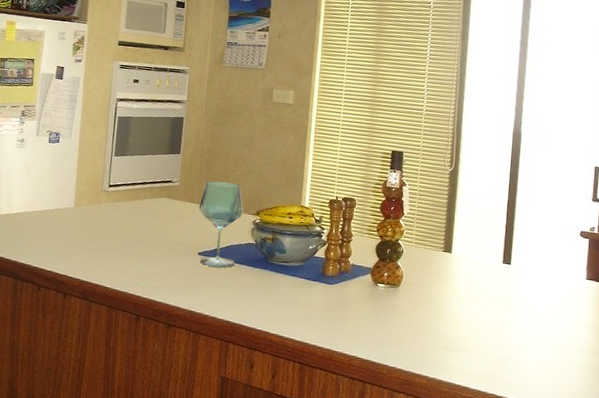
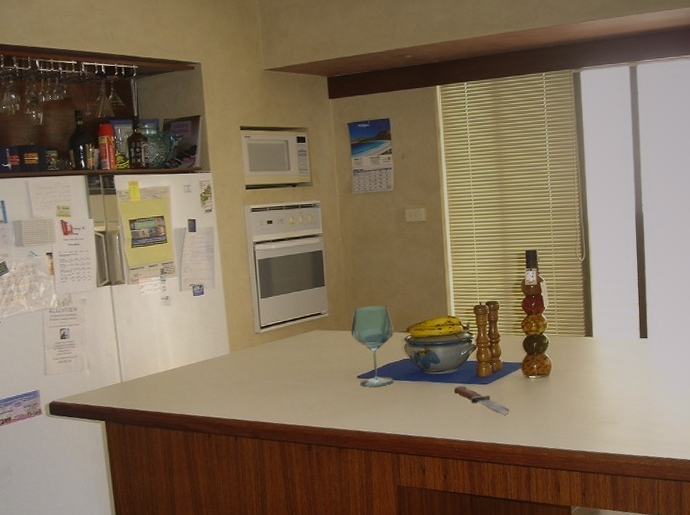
knife: none [295,281,352,321] -> present [453,385,510,415]

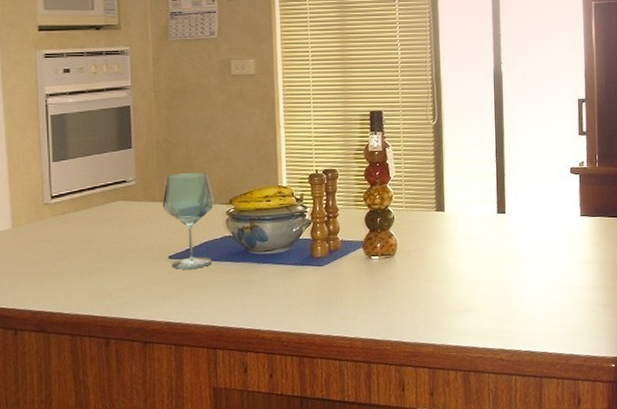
knife: present [453,385,510,415] -> none [283,268,348,302]

